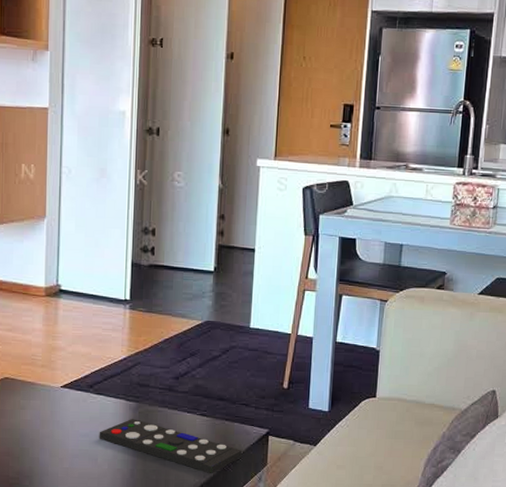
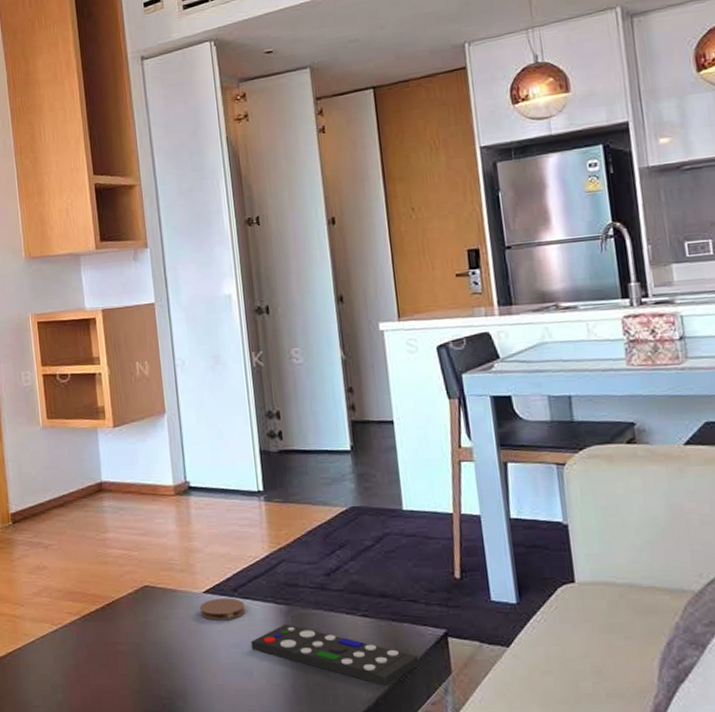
coaster: none [55,392,99,413] -> present [199,598,246,621]

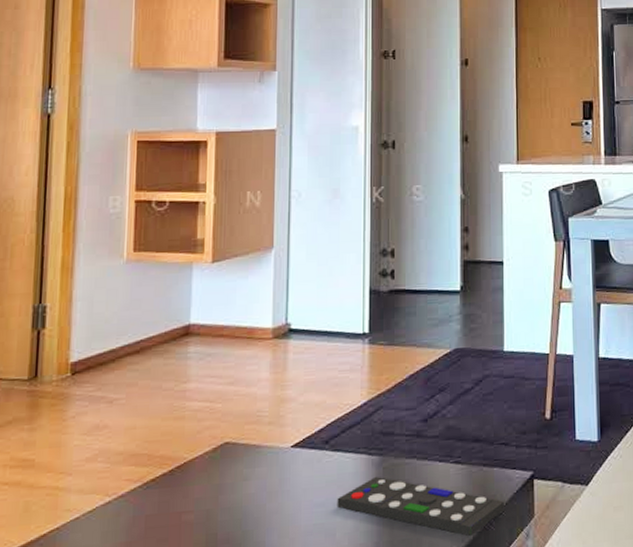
coaster: present [199,598,246,621] -> none [285,451,336,478]

